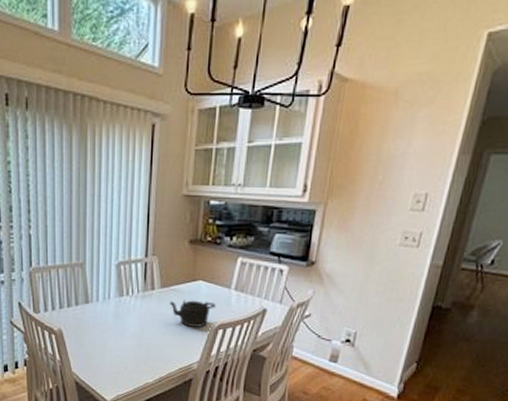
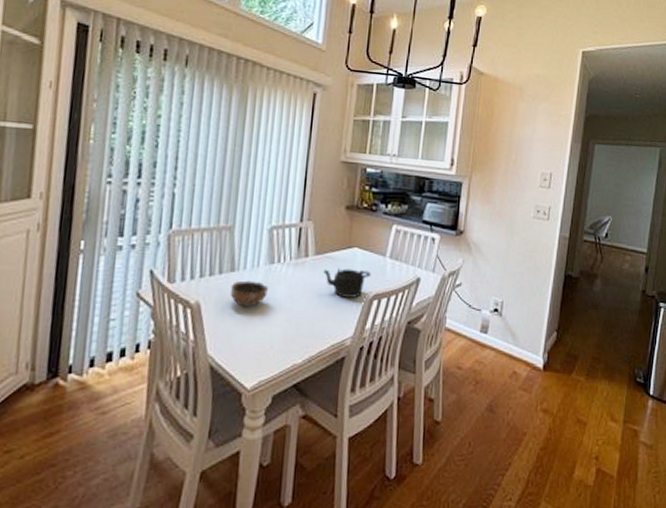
bowl: none [86,311,119,334] -> present [230,280,268,307]

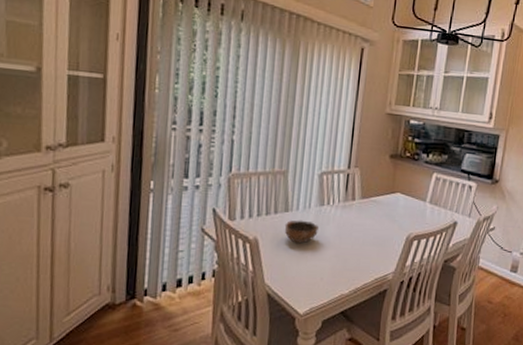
teapot: present [323,268,372,298] -> none [369,211,413,238]

